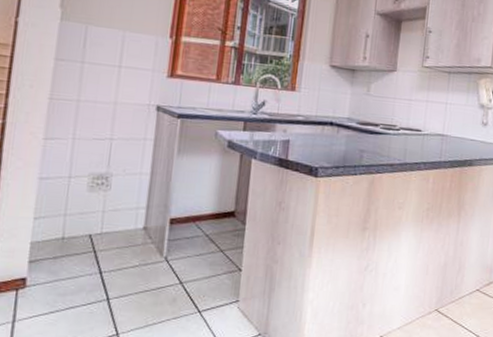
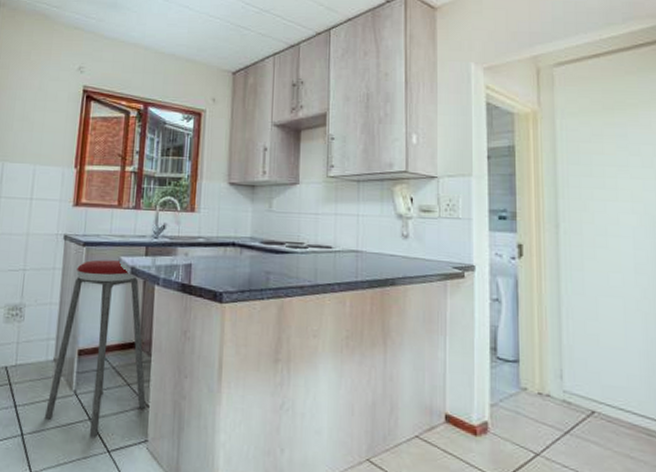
music stool: none [132,132,239,300] -> present [44,260,146,438]

